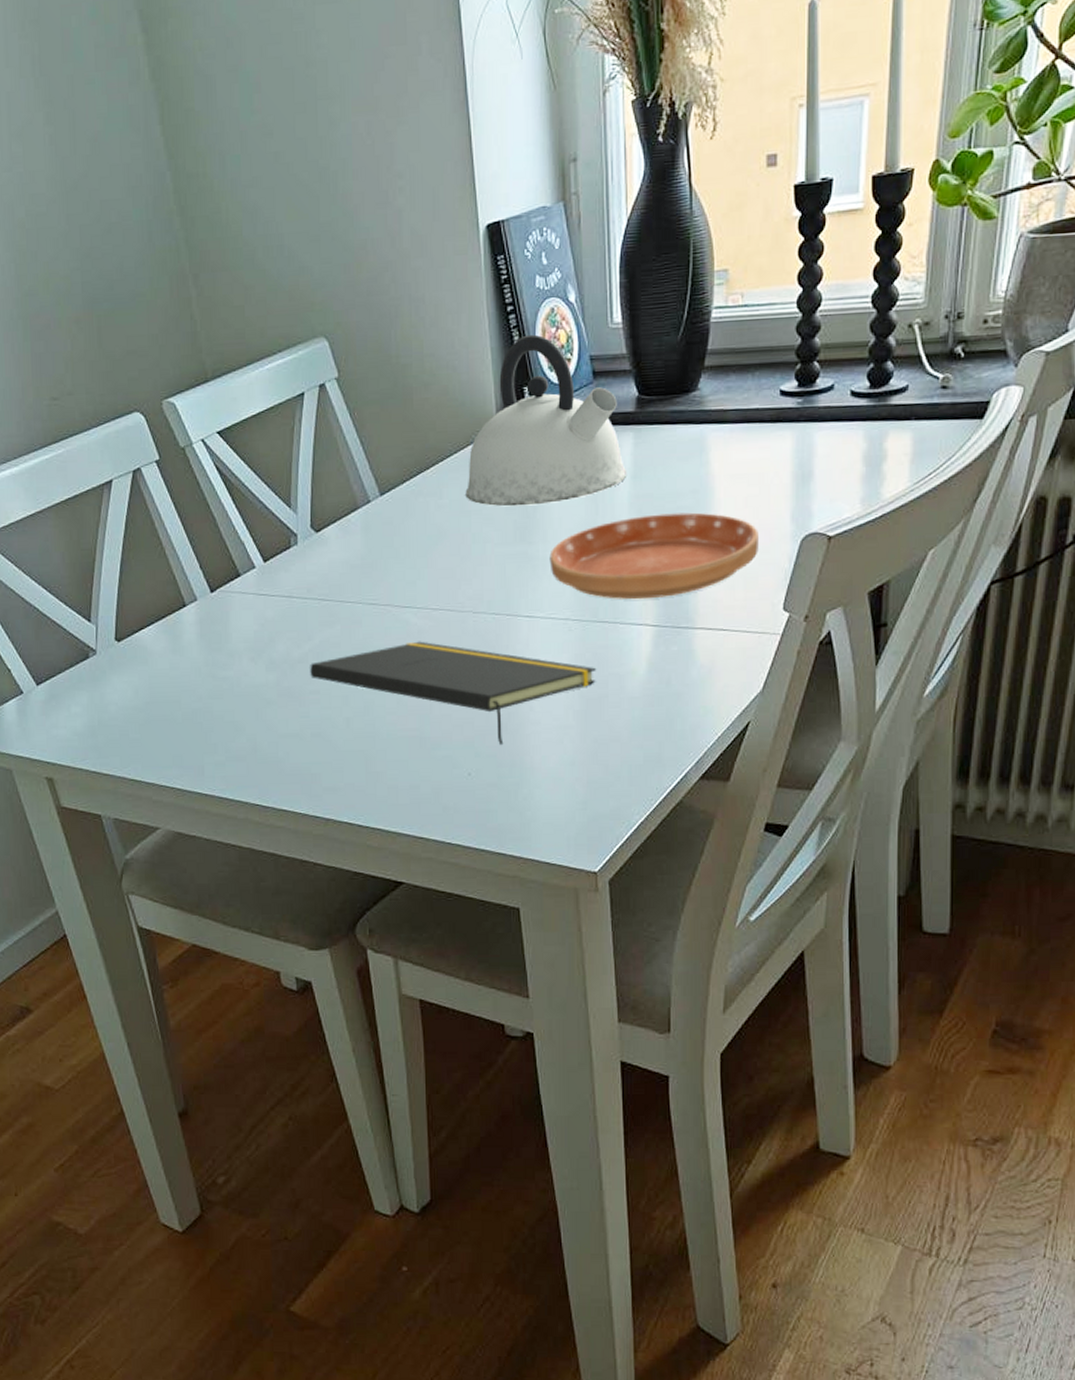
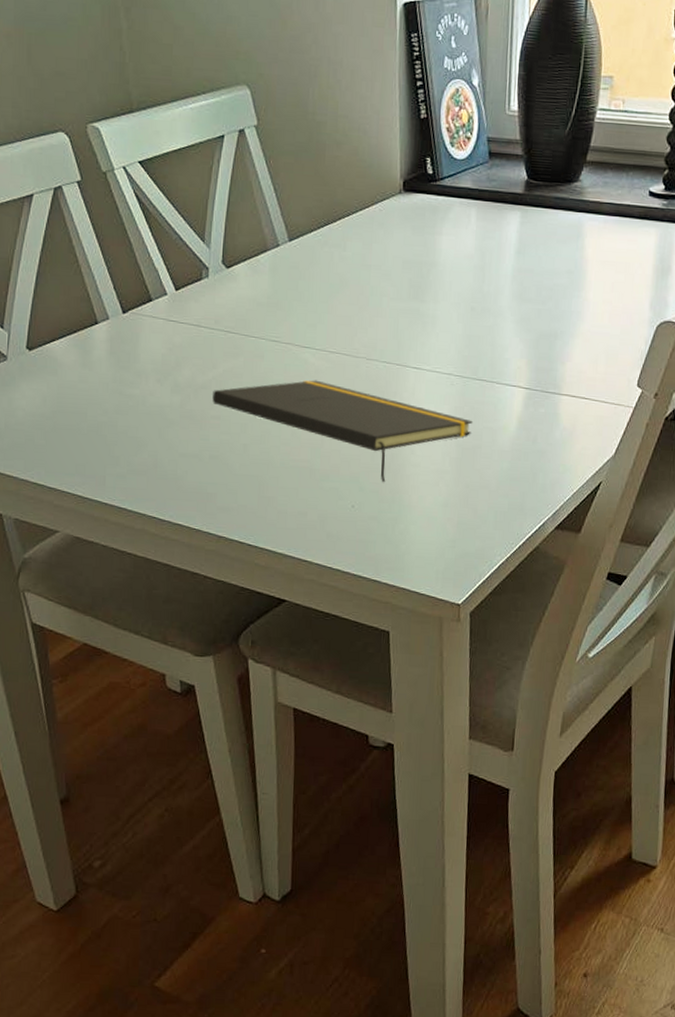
kettle: present [465,334,627,507] -> none [367,110,513,267]
saucer: present [549,512,758,600] -> none [438,288,622,364]

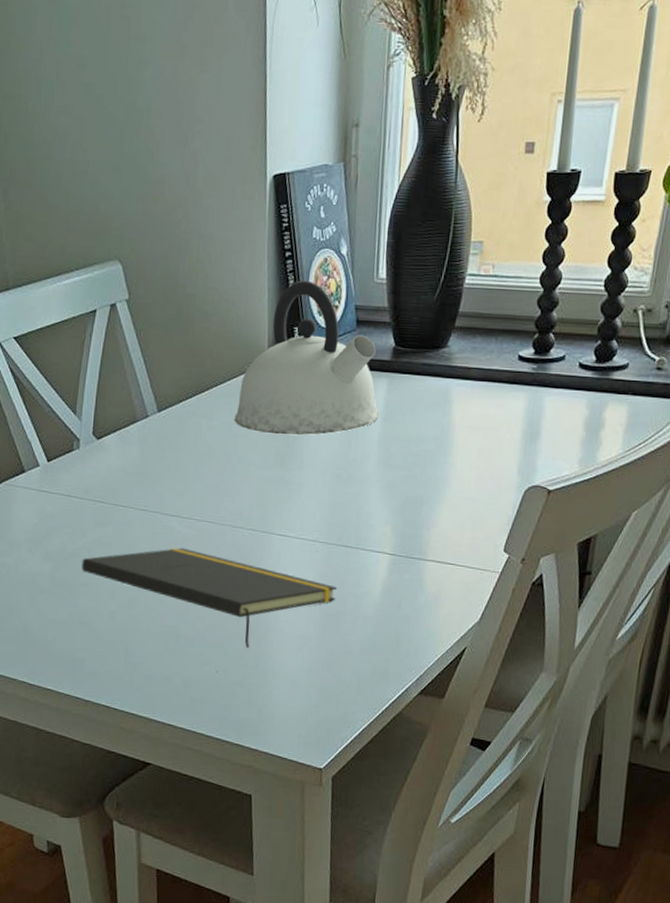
kettle: none [367,110,513,267] -> present [234,280,380,436]

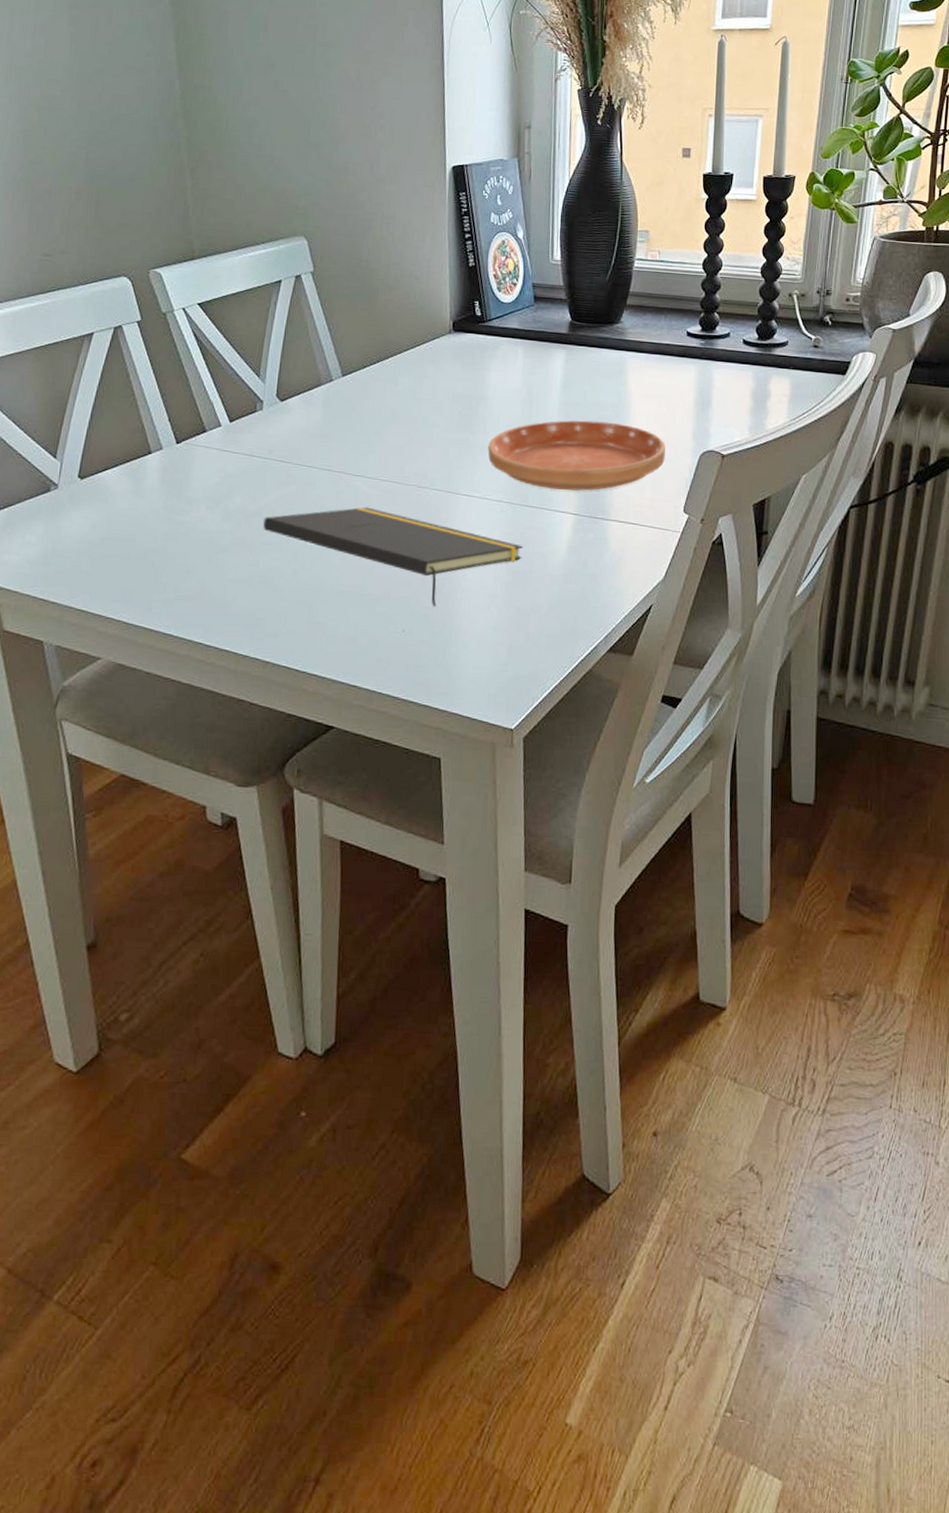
kettle: present [234,280,380,436] -> none [418,259,559,401]
saucer: none [304,454,489,530] -> present [488,420,665,491]

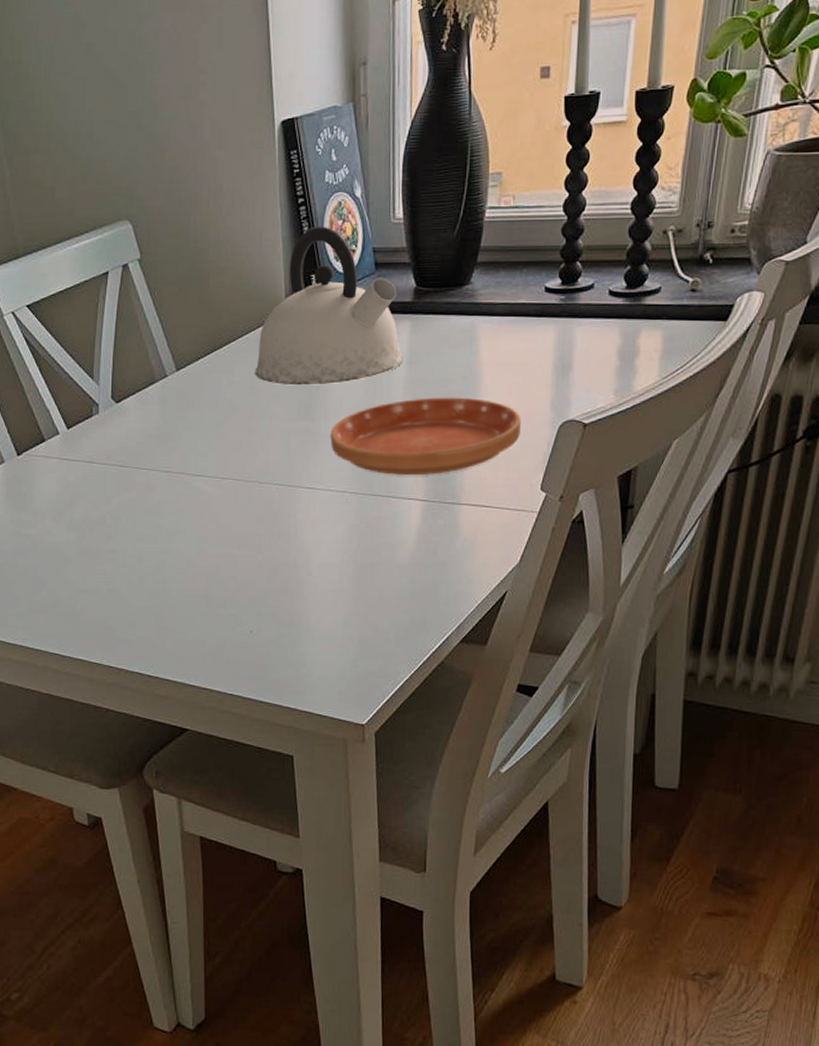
notepad: present [263,507,522,607] -> none [108,507,369,606]
kettle: none [418,259,559,401] -> present [255,226,404,386]

